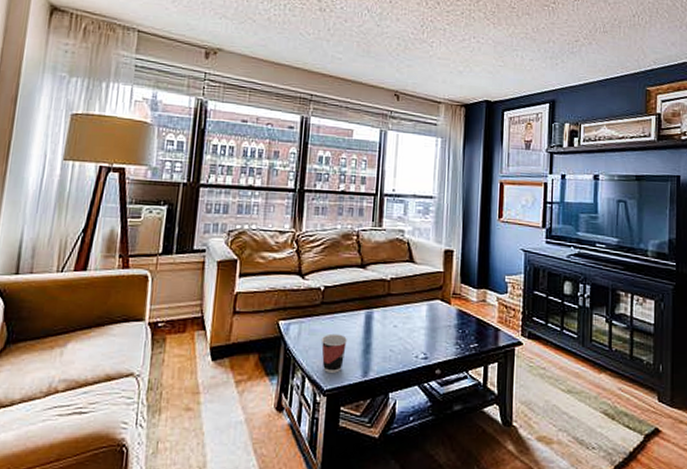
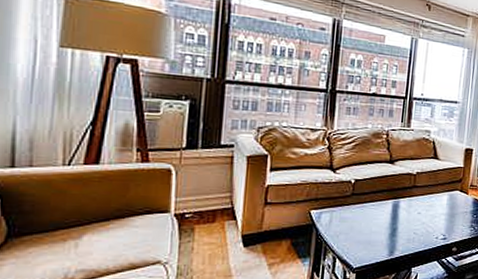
cup: present [321,333,347,374] -> none [351,220,375,254]

